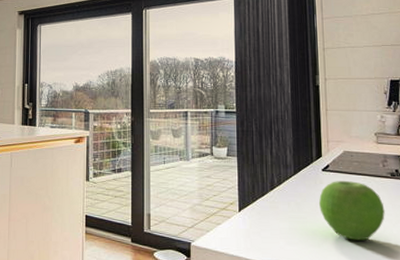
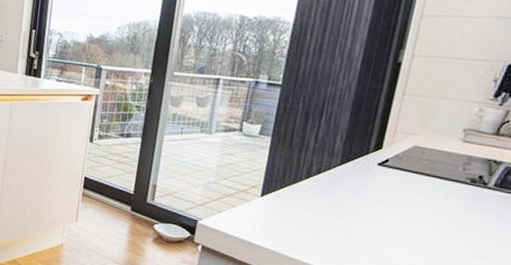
fruit: present [319,181,385,241] -> none [363,178,450,249]

